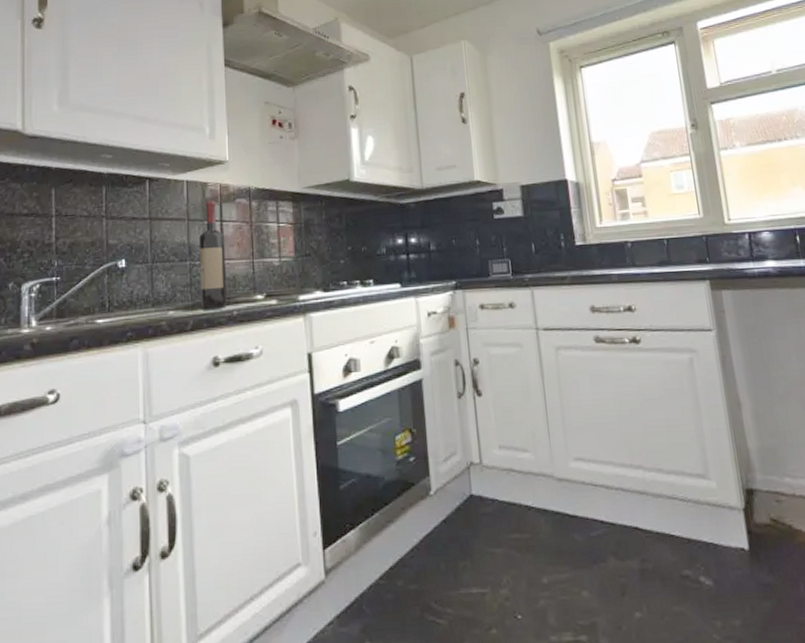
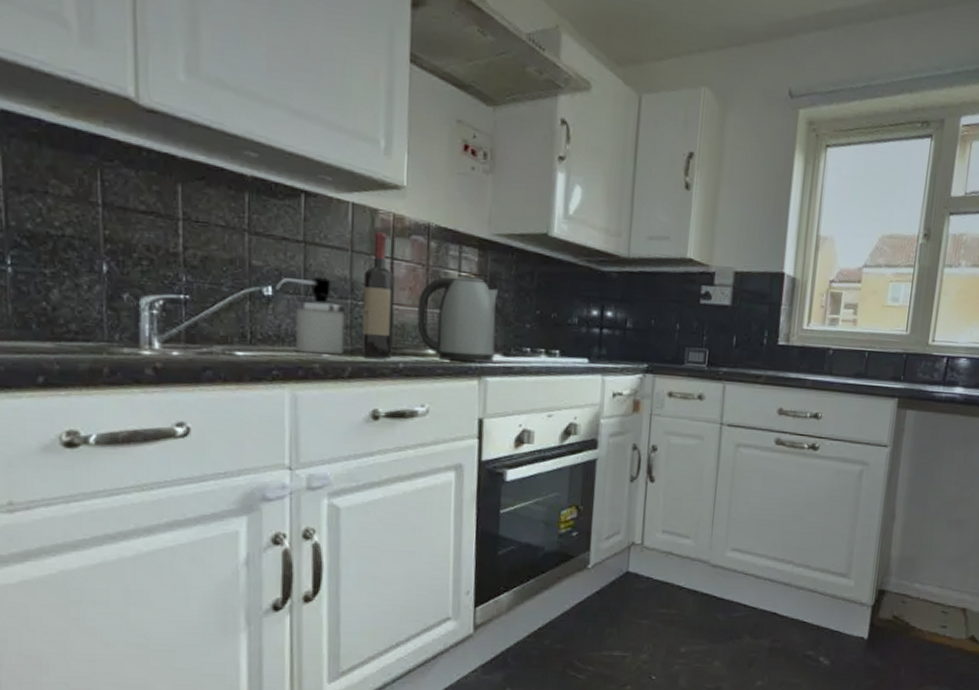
soap dispenser: none [127,246,186,313] -> present [275,277,347,355]
kettle: none [245,225,315,303] -> present [417,275,498,363]

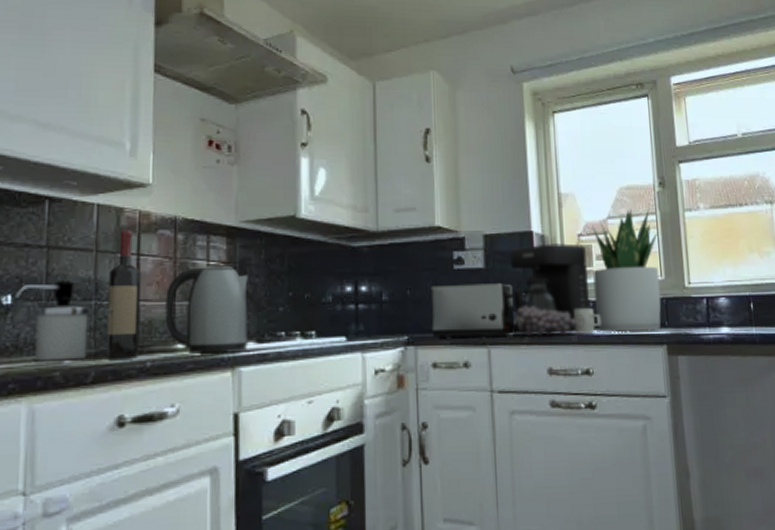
toaster: none [671,318,756,375] -> present [430,283,514,338]
coffee maker: none [749,287,836,378] -> present [510,243,591,336]
fruit: none [752,346,815,380] -> present [513,305,578,337]
mug: none [810,355,839,380] -> present [573,308,602,334]
planter: none [834,258,911,384] -> present [591,208,661,332]

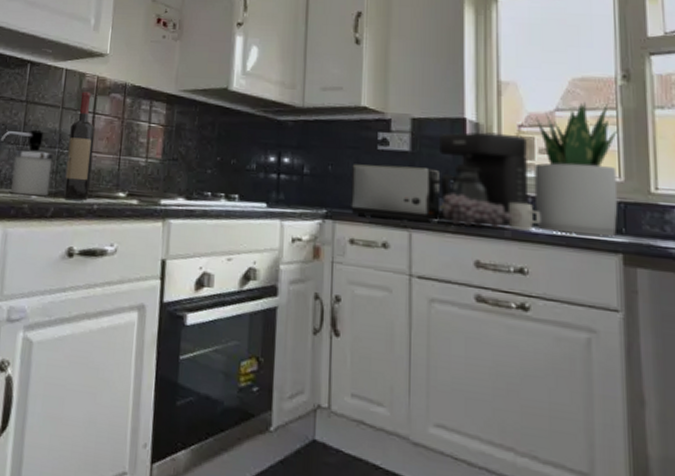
kettle: present [165,264,248,354] -> none [111,126,182,206]

